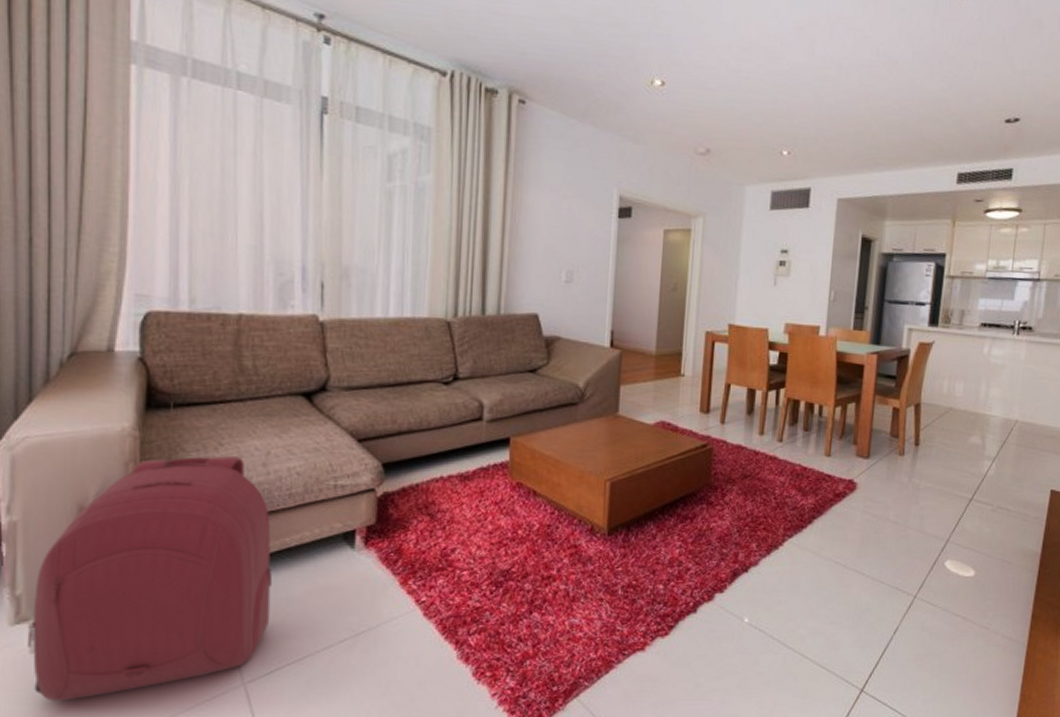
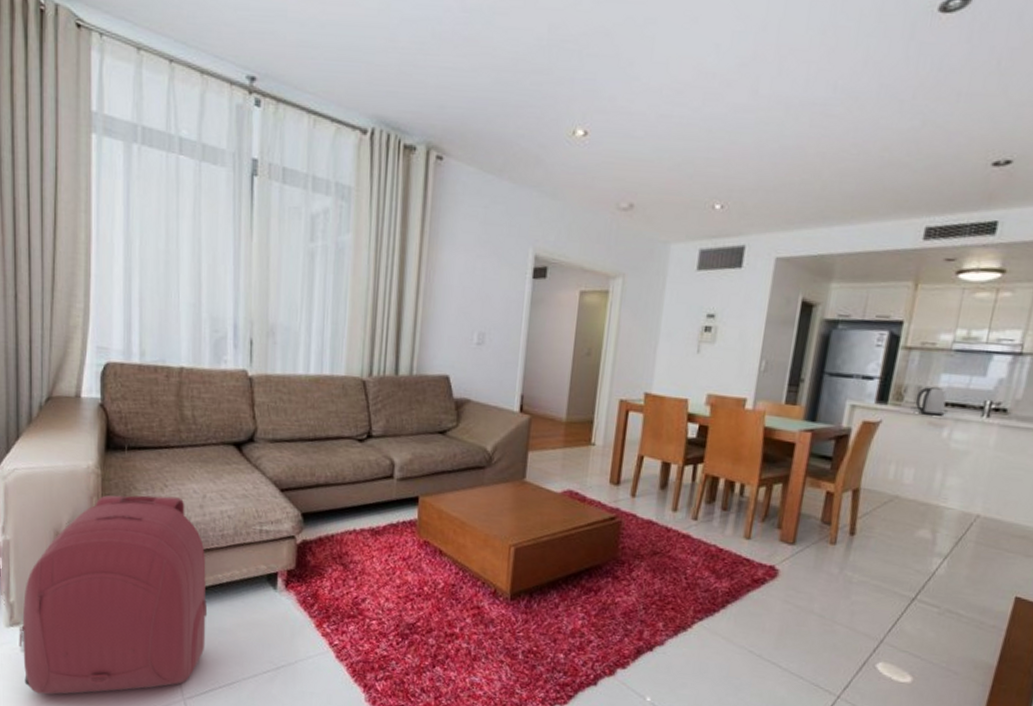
kettle: none [960,309,985,335] -> present [915,386,947,416]

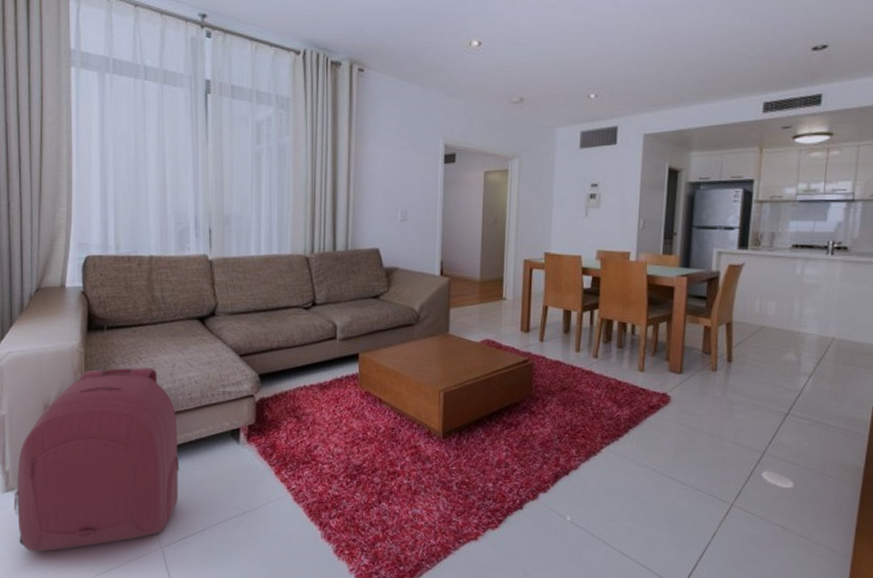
kettle: present [915,386,947,416] -> none [770,232,796,256]

